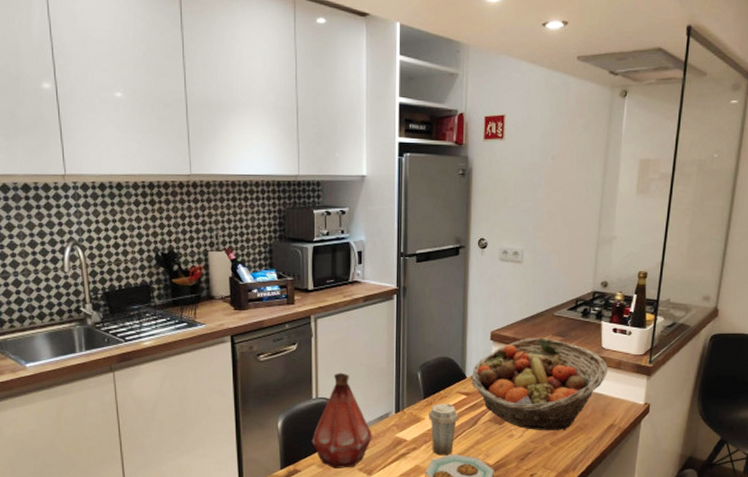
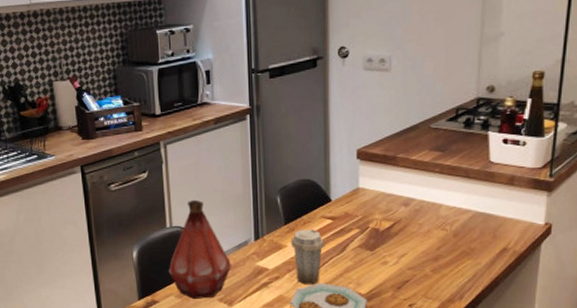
fruit basket: present [470,337,608,431] -> none [336,153,497,257]

